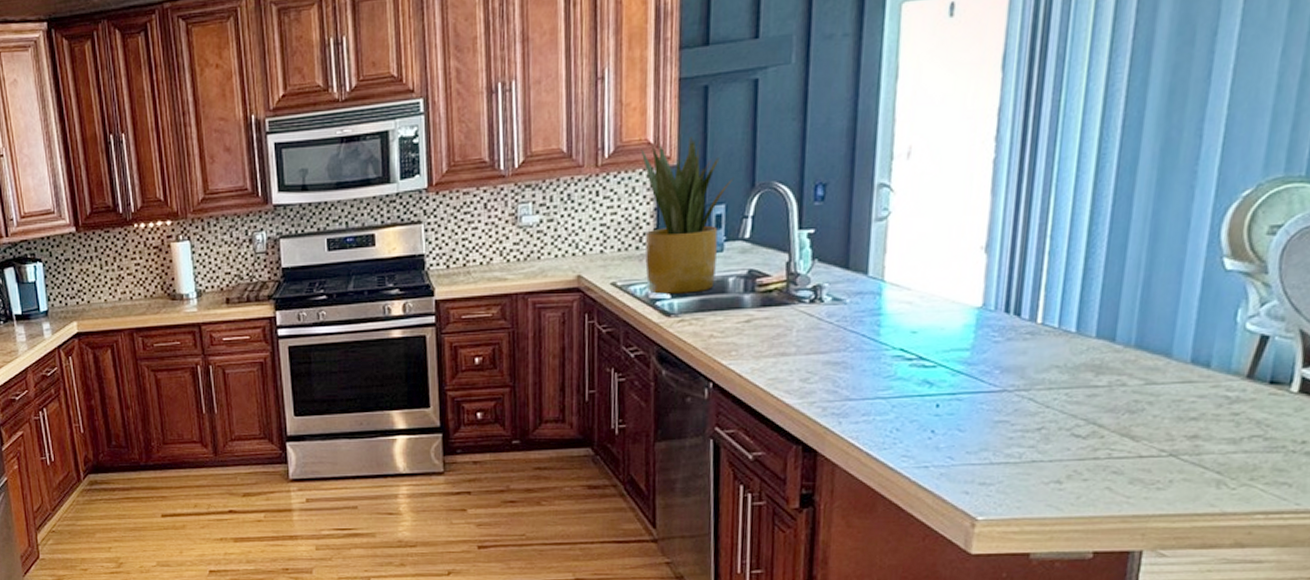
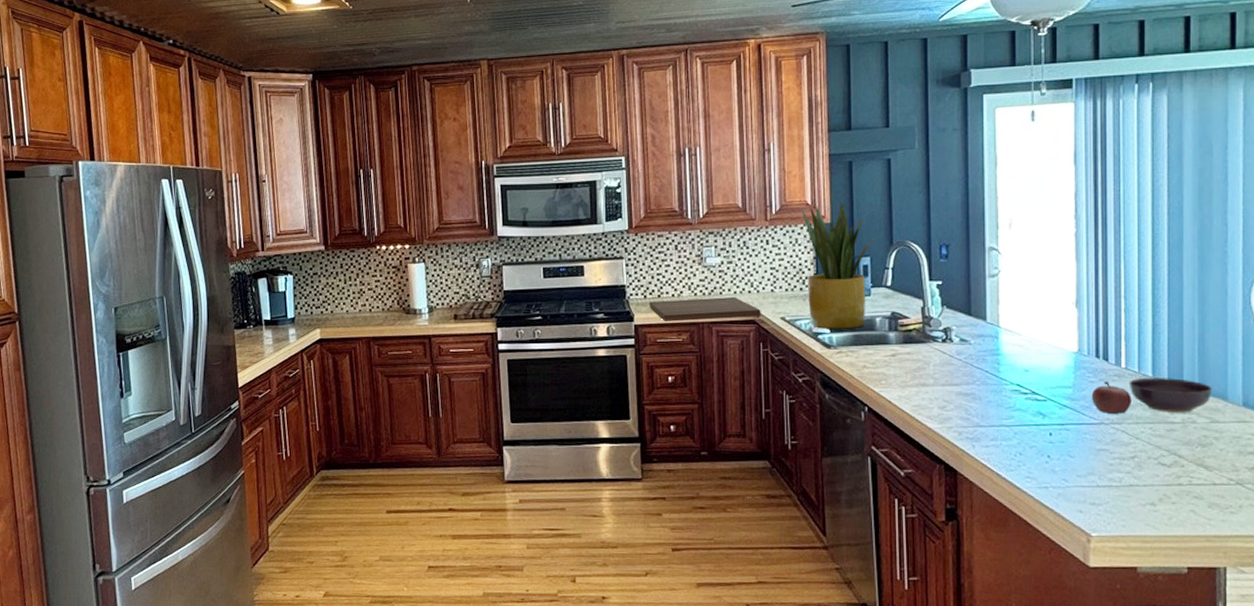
cutting board: none [452,261,587,294] -> present [649,296,761,322]
fruit: none [993,341,1046,379] -> present [1091,381,1131,414]
bowl: none [1044,333,1154,375] -> present [1128,377,1213,413]

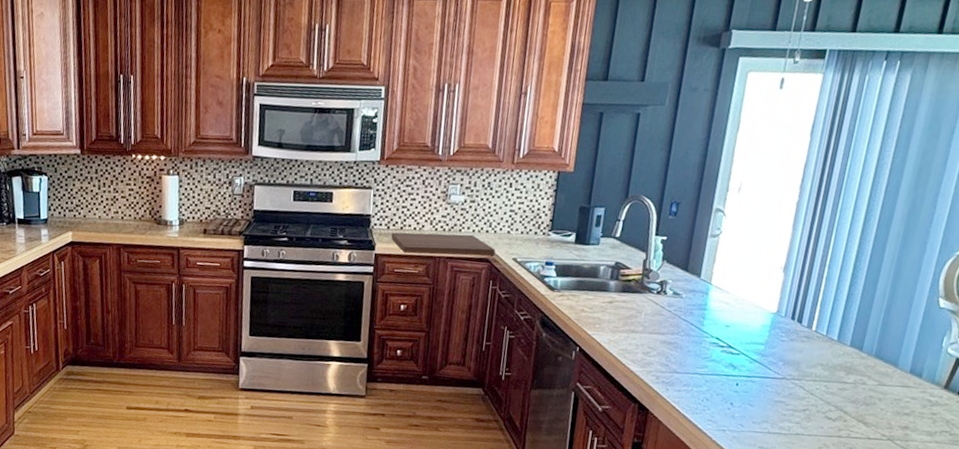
planter: present [801,201,876,329] -> none [539,151,614,275]
fruit: present [1091,381,1131,414] -> none [779,341,815,371]
bowl: present [1128,377,1213,413] -> none [815,340,888,375]

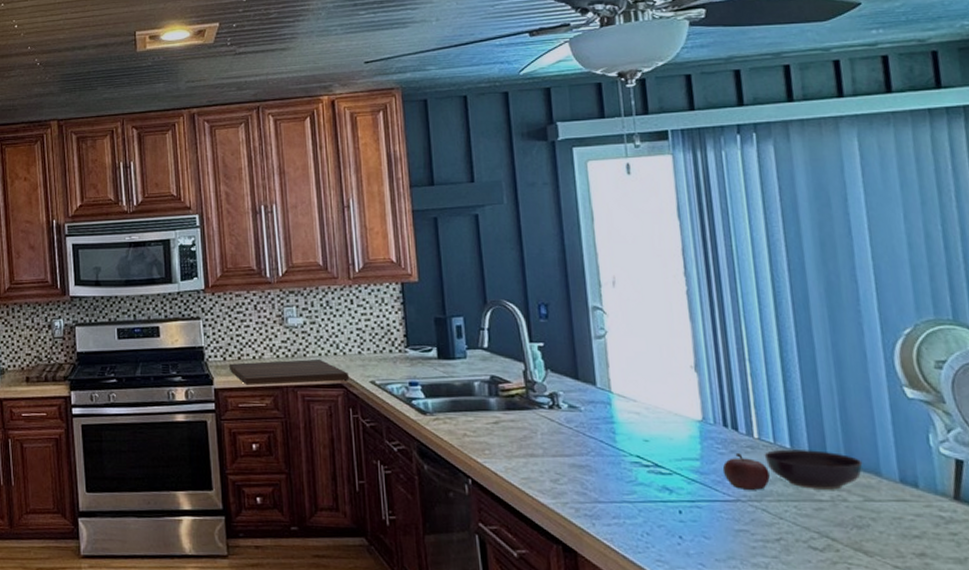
fruit: none [779,341,815,371] -> present [722,453,770,490]
bowl: none [815,340,888,375] -> present [764,449,863,490]

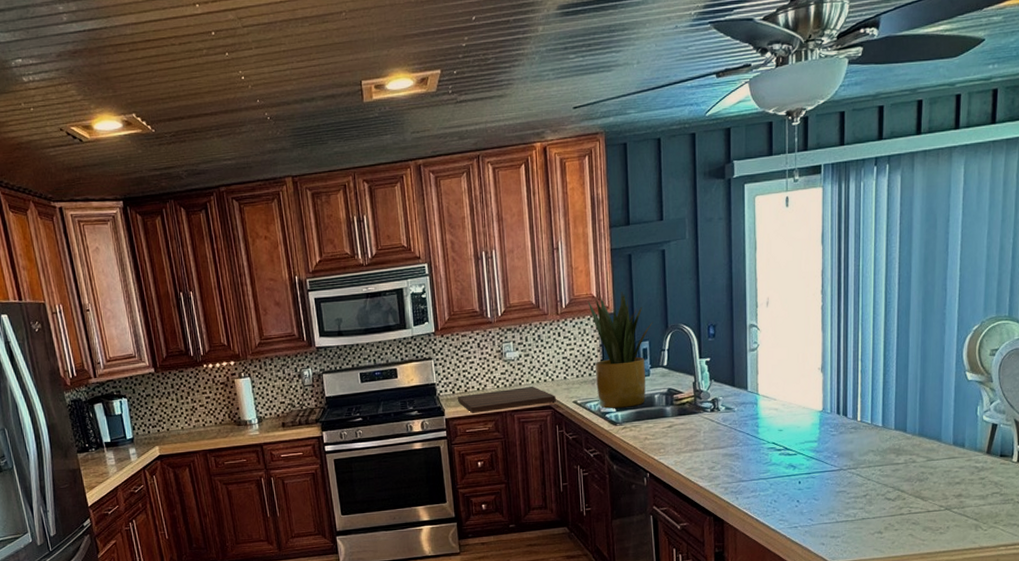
planter: none [386,259,468,394] -> present [588,292,653,409]
fruit: present [722,453,770,490] -> none [832,434,865,461]
bowl: present [764,449,863,490] -> none [863,426,930,456]

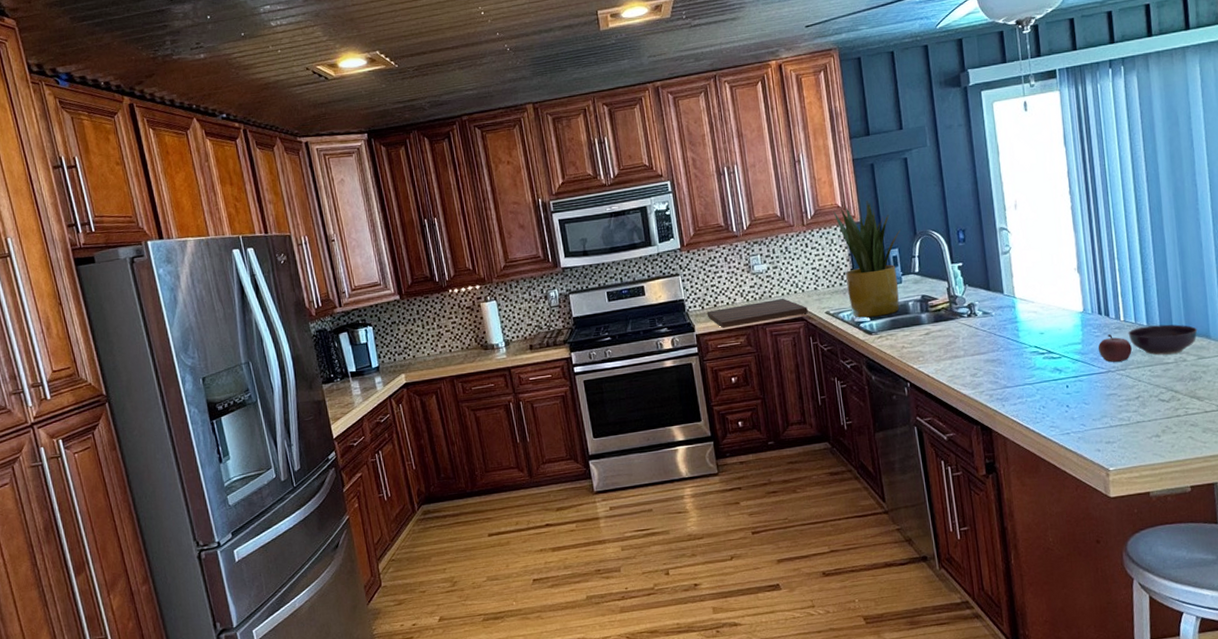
fruit: none [832,434,865,461] -> present [1098,334,1132,362]
bowl: none [863,426,930,456] -> present [1128,324,1198,355]

